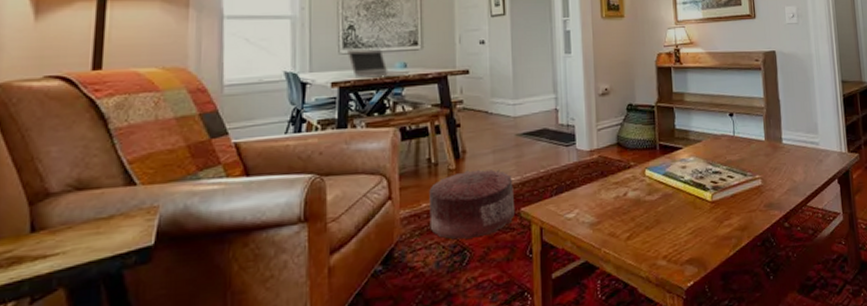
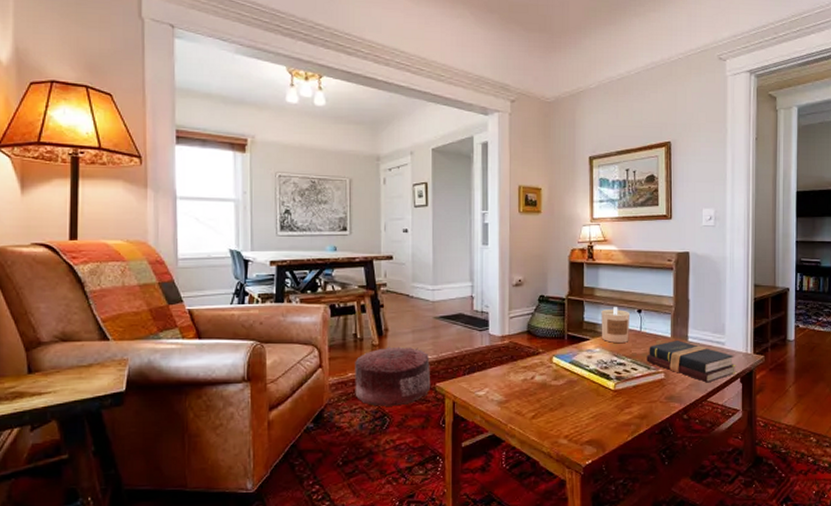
laptop: present [346,49,410,77] -> none [283,231,339,258]
candle: none [692,112,723,150] -> present [601,307,631,343]
hardback book: none [742,142,833,187] -> present [646,339,736,383]

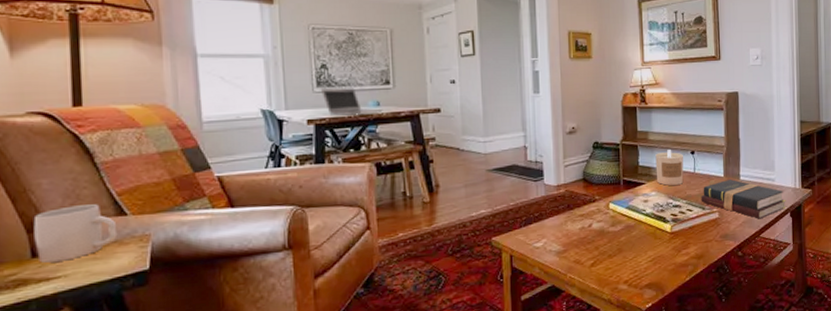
mug: none [31,329,100,379] -> present [33,204,118,263]
laptop: none [283,231,339,258] -> present [320,87,383,115]
pouf: present [355,346,431,406] -> none [405,202,487,266]

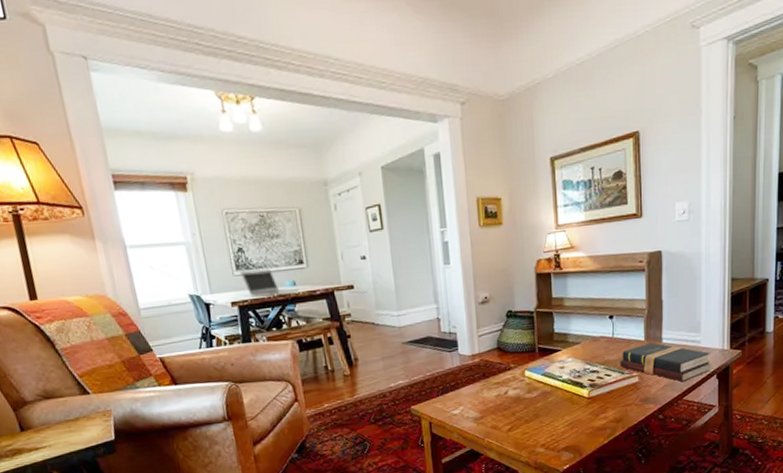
mug: present [33,204,118,263] -> none [16,385,85,435]
candle: present [655,150,684,186] -> none [571,315,602,352]

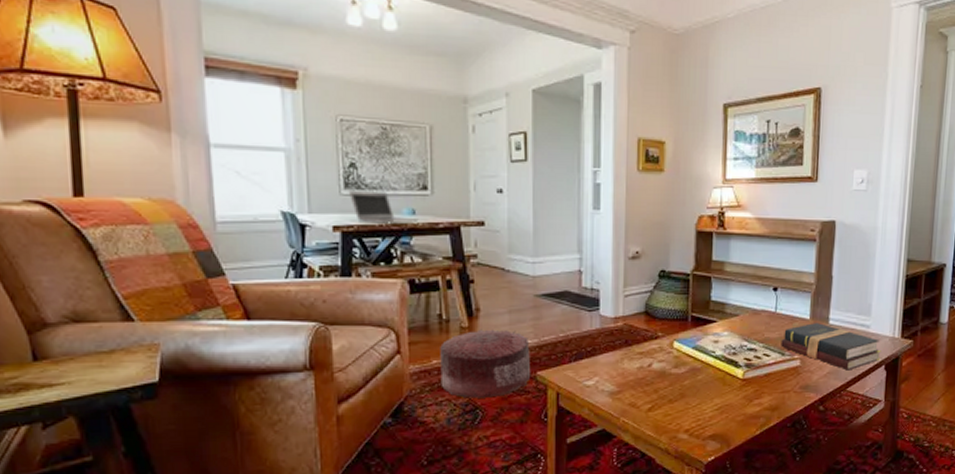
pouf: none [329,374,407,433] -> present [440,329,531,398]

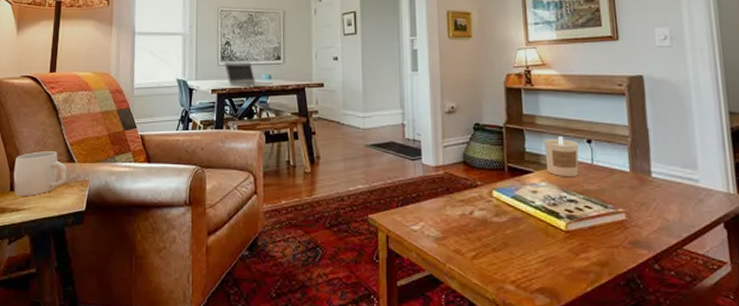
mug: none [33,307,125,367] -> present [13,151,68,196]
pouf: present [440,329,531,398] -> none [288,174,364,237]
candle: none [730,284,765,325] -> present [544,136,580,176]
hardback book: present [781,322,881,371] -> none [602,174,718,227]

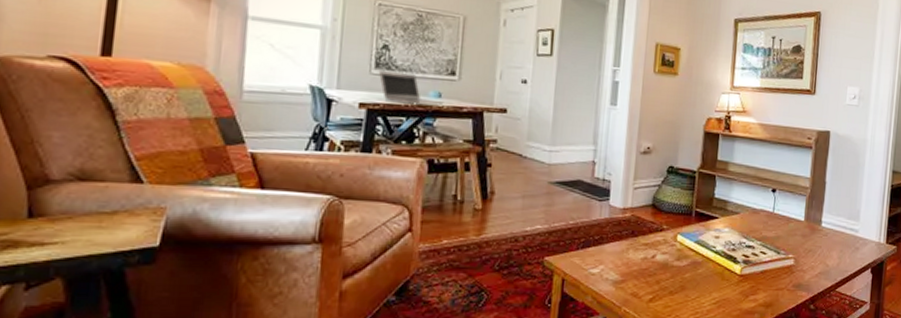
mug: present [13,151,68,196] -> none [33,165,131,226]
candle: present [544,136,580,176] -> none [731,184,764,224]

